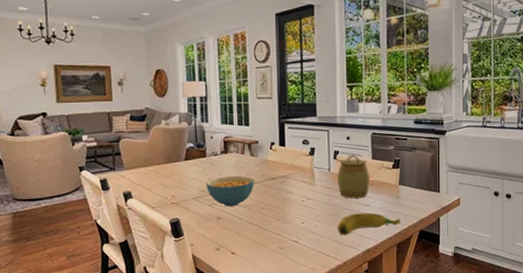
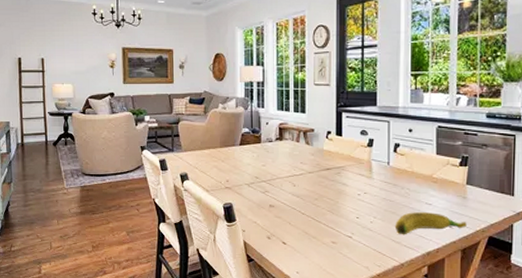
cereal bowl: present [205,175,255,207] -> none [259,163,309,195]
jar: present [338,154,370,199] -> none [397,148,434,196]

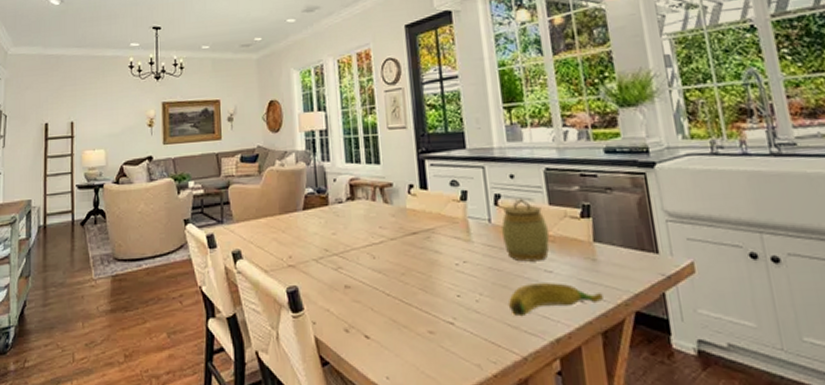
jar: none [397,148,434,196] -> present [501,198,550,262]

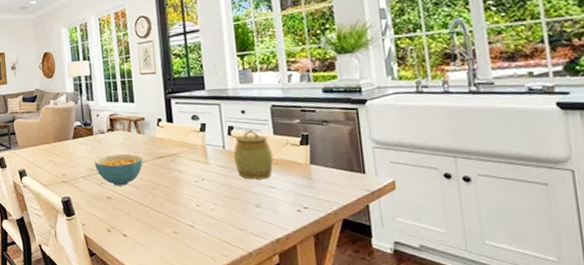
cereal bowl: none [329,229,391,271] -> present [94,153,143,186]
banana: present [508,283,603,317] -> none [237,196,316,222]

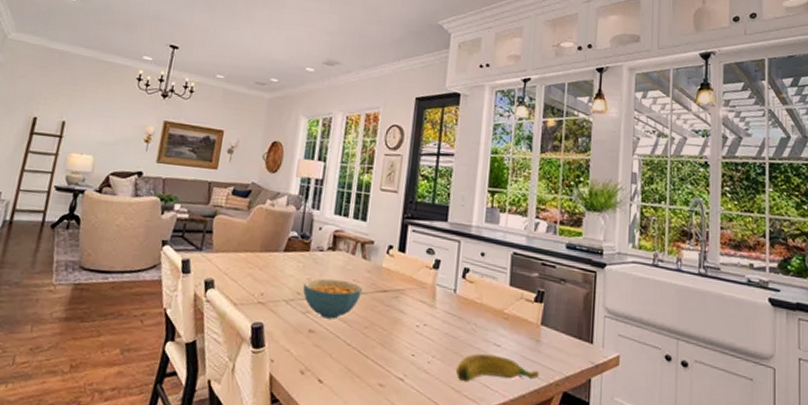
jar: present [234,130,274,180] -> none [463,276,505,335]
banana: none [237,196,316,222] -> present [455,353,539,383]

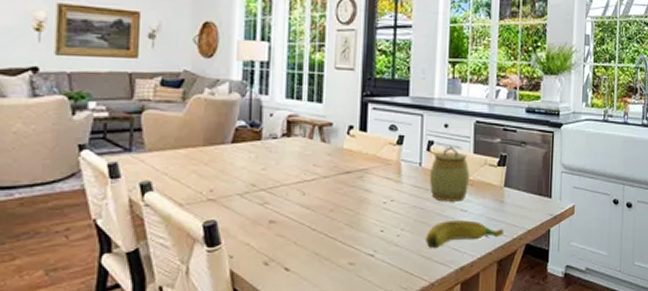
cereal bowl: present [303,278,362,319] -> none [257,166,324,207]
jar: none [463,276,505,335] -> present [430,146,470,202]

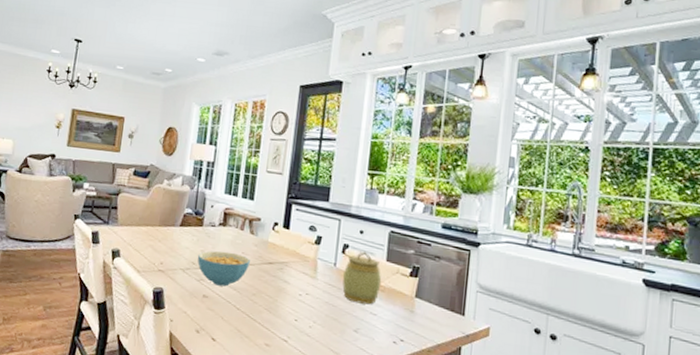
cereal bowl: none [257,166,324,207] -> present [197,251,250,287]
banana: present [425,220,504,249] -> none [334,321,412,346]

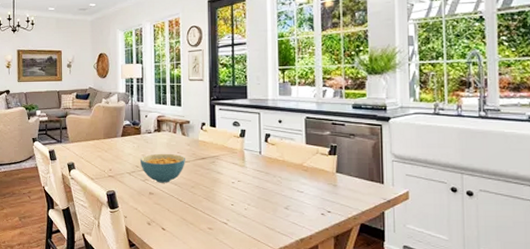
jar: present [342,251,382,305] -> none [269,138,304,184]

